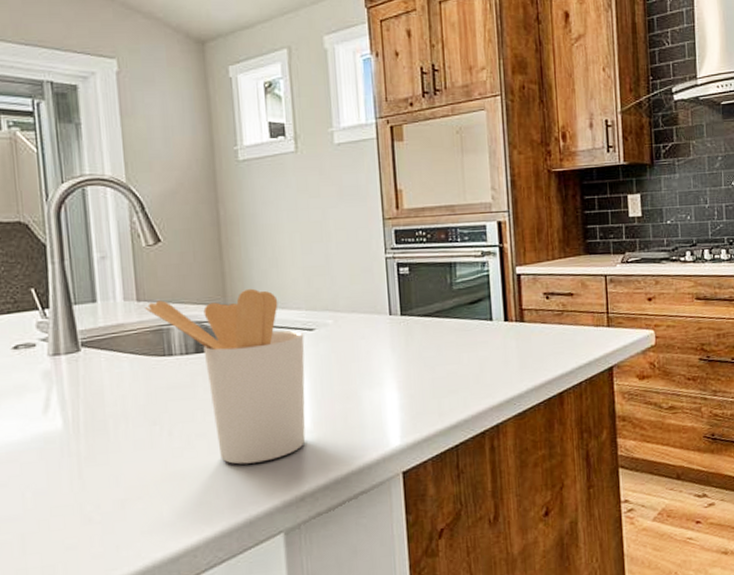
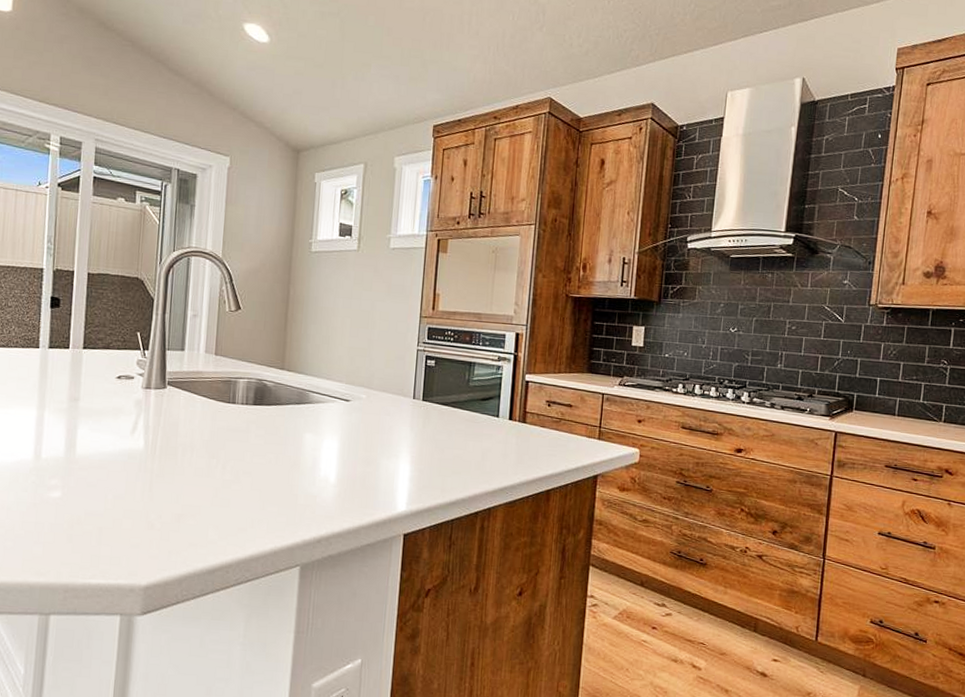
utensil holder: present [144,288,306,465] -> none [220,357,341,505]

